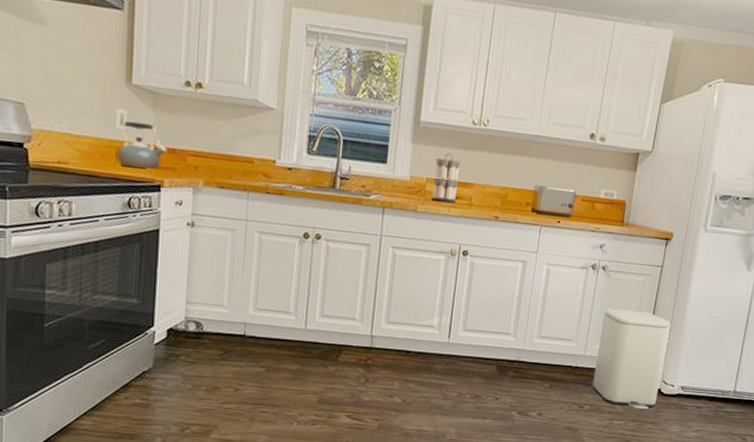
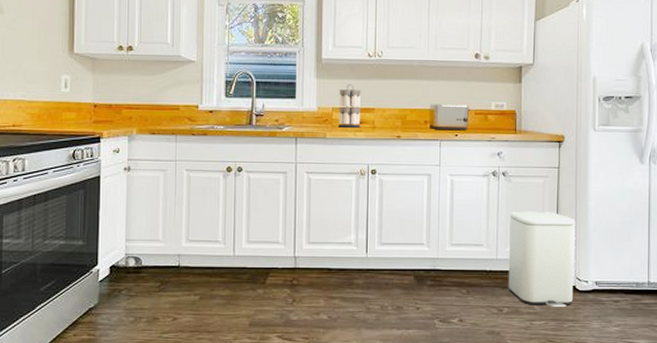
kettle: present [115,121,167,170] -> none [61,84,105,124]

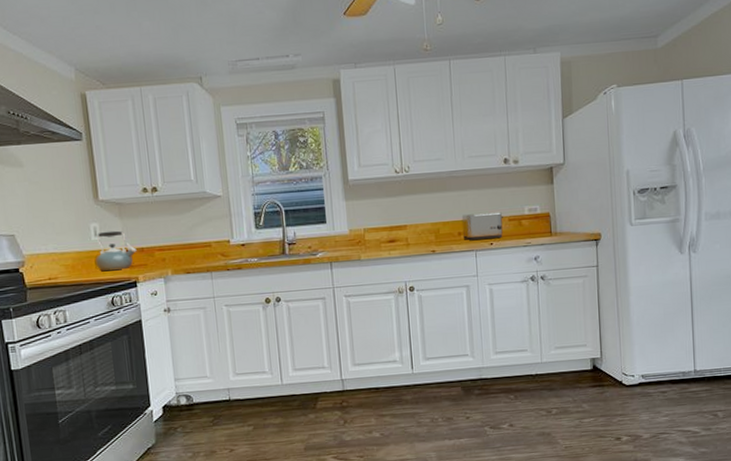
kettle: none [61,84,105,124] -> present [95,230,137,272]
spice rack: present [338,83,362,129] -> none [369,202,395,248]
pedal bin: present [508,212,575,308] -> none [552,311,621,405]

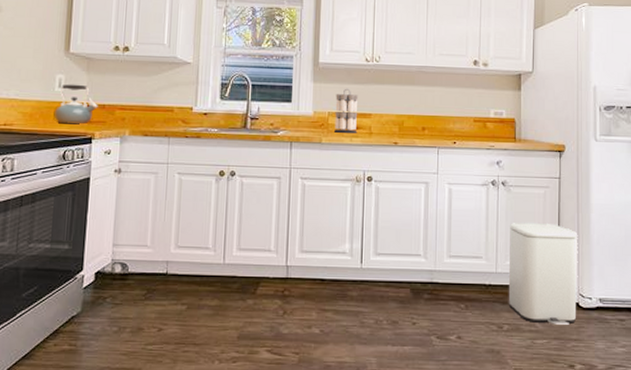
spice rack: none [369,202,395,248] -> present [334,88,359,134]
toaster: present [461,212,503,241] -> none [426,110,468,138]
pedal bin: none [552,311,621,405] -> present [508,223,577,326]

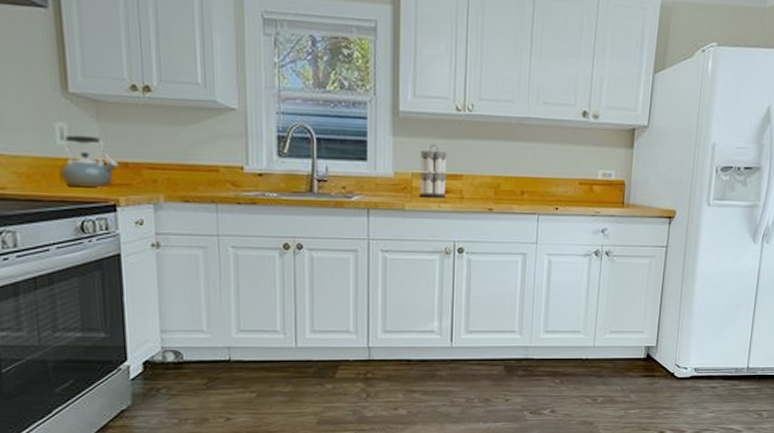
pedal bin: present [508,223,577,326] -> none [604,295,679,396]

